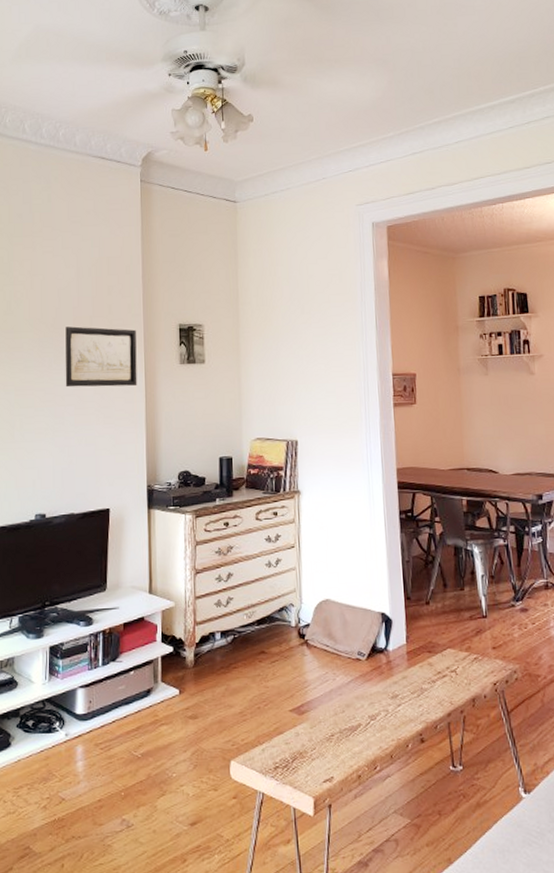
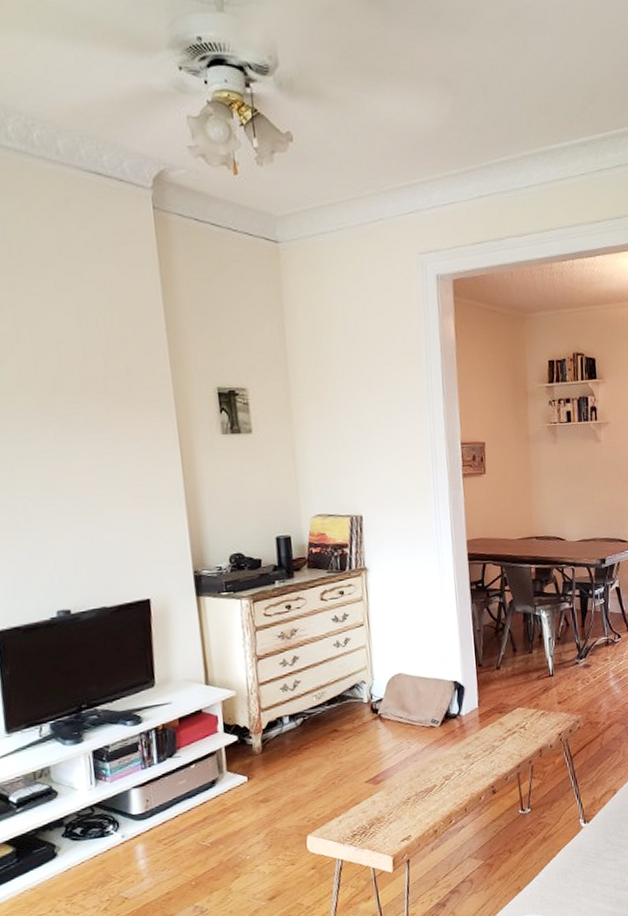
wall art: present [65,326,137,388] -> none [71,389,172,463]

